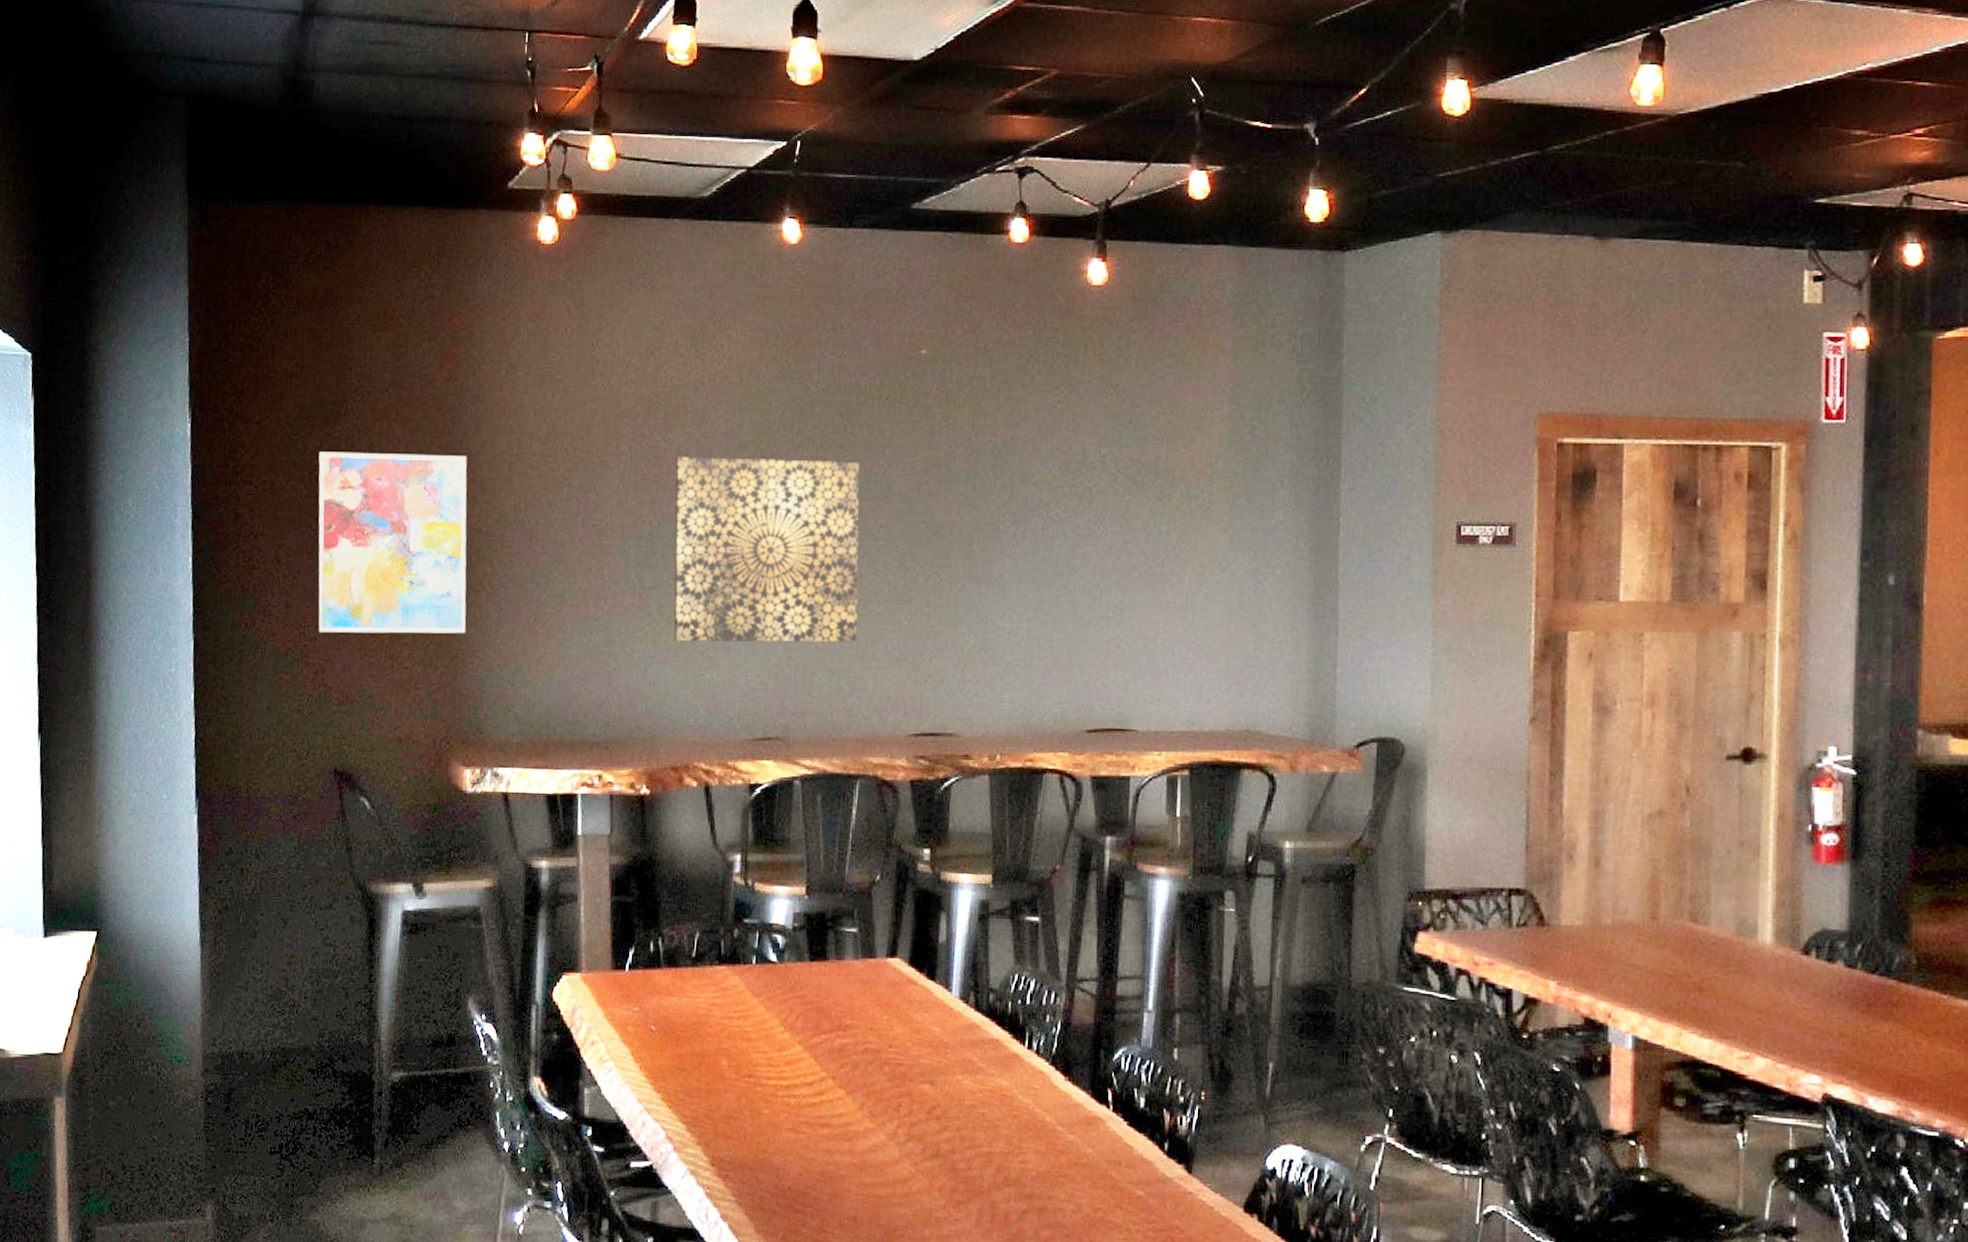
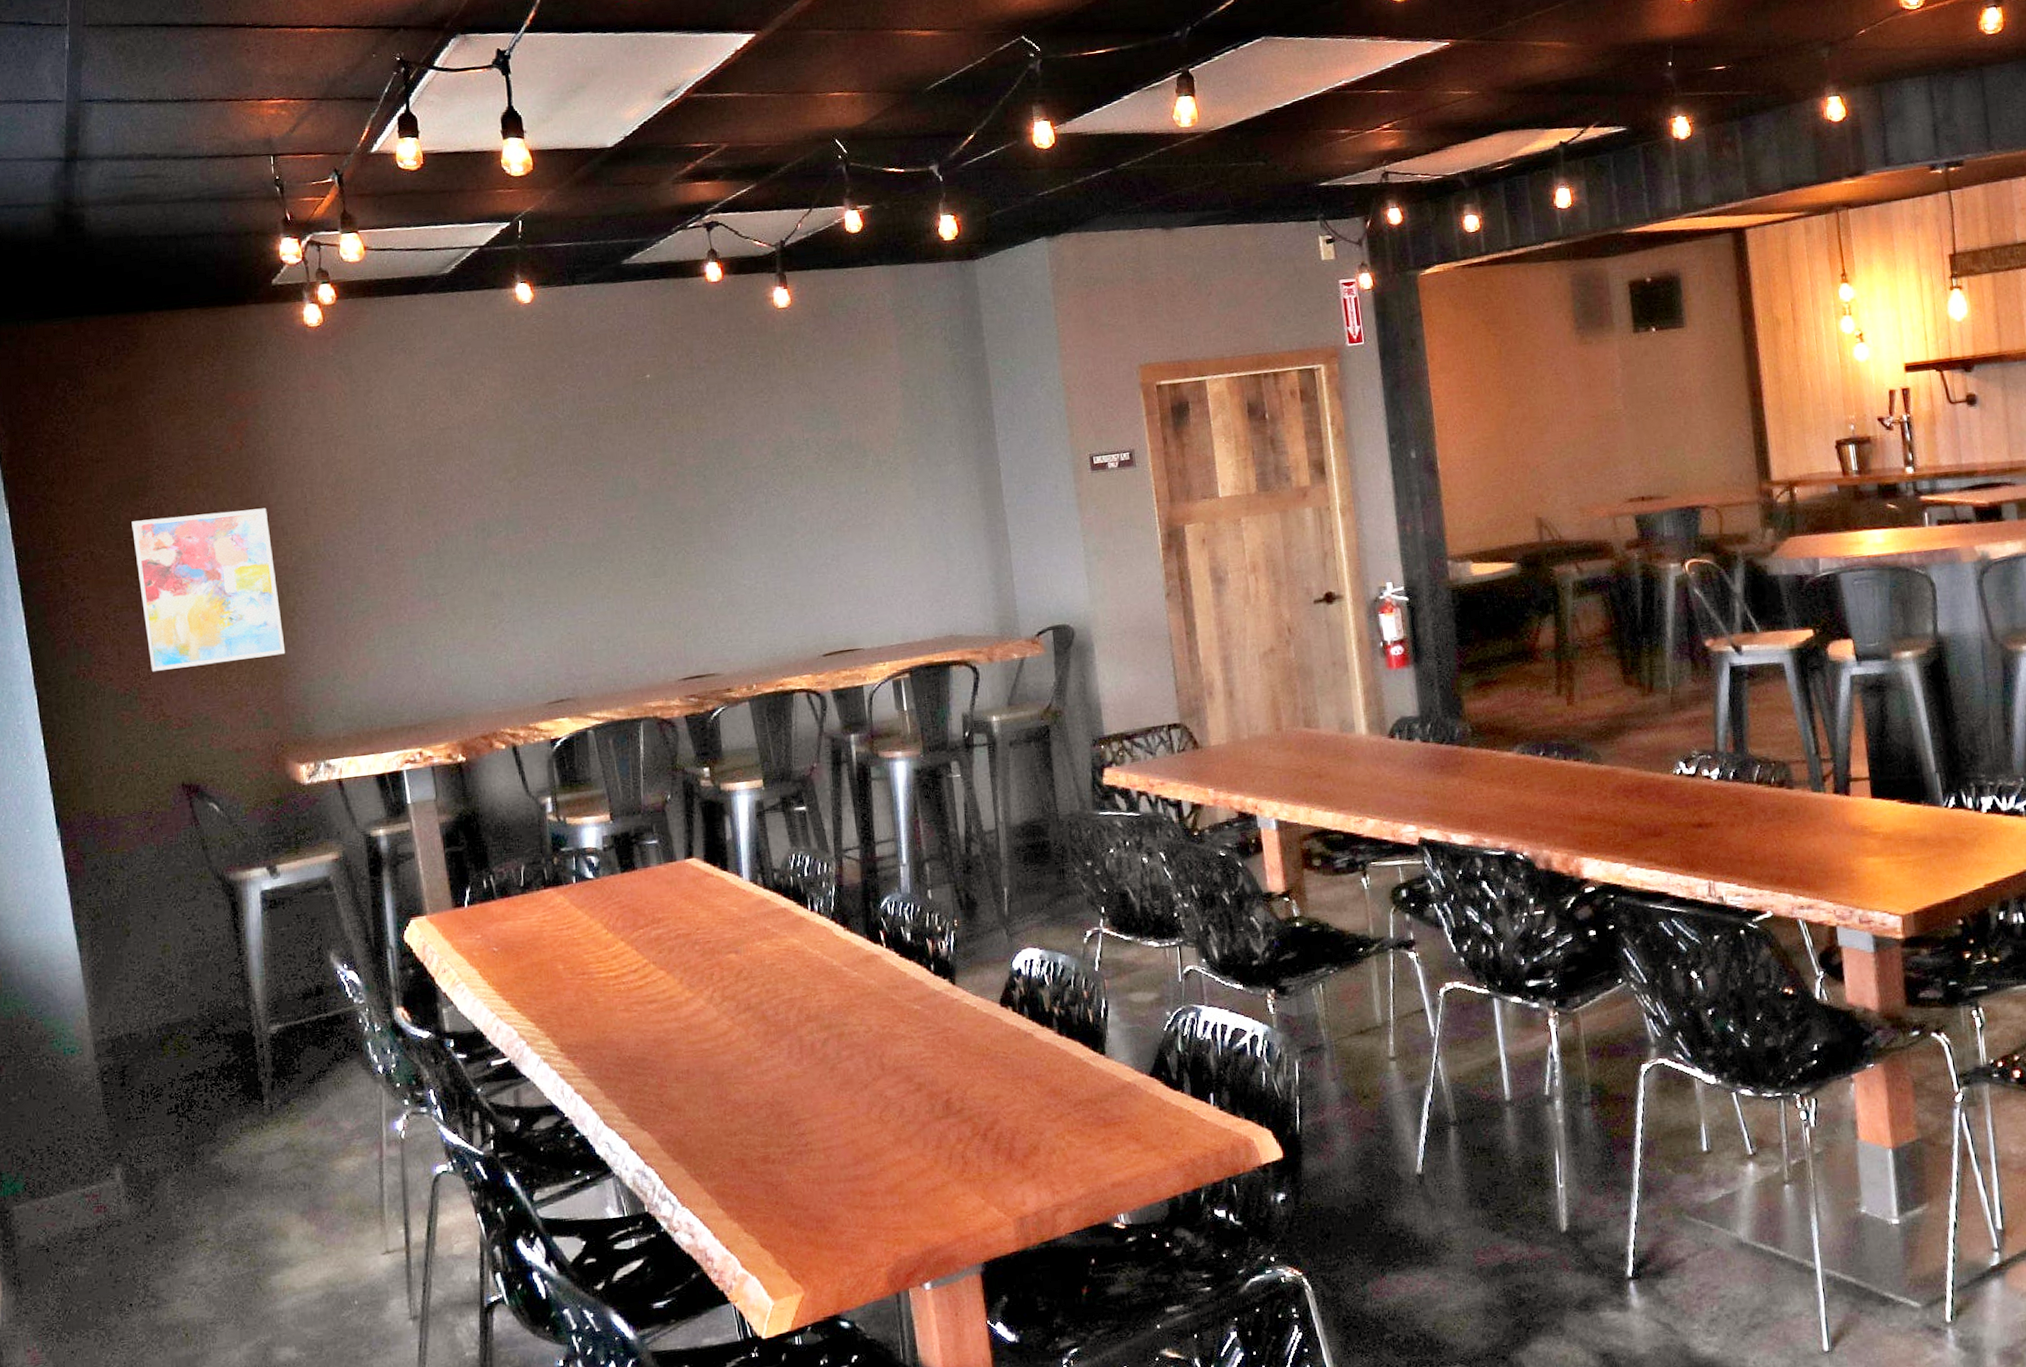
wall art: present [673,457,860,643] -> none [450,470,625,634]

